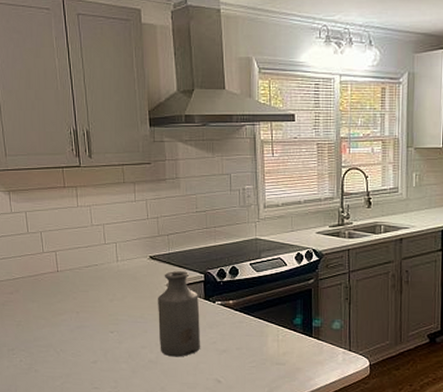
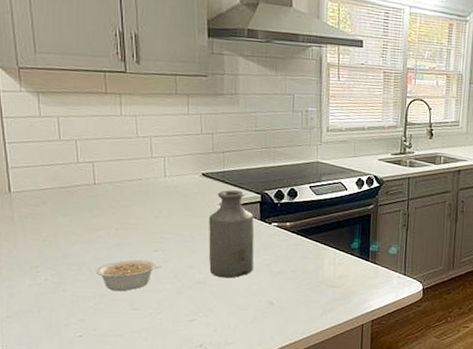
legume: none [61,341,118,371] -> present [95,259,162,291]

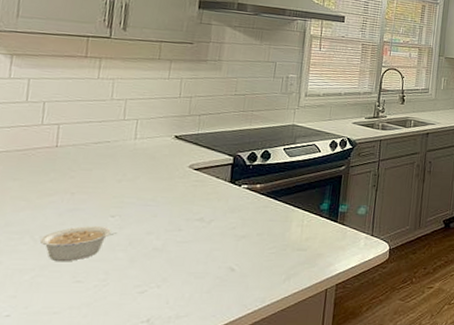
bottle: present [208,190,254,278] -> none [169,152,224,244]

